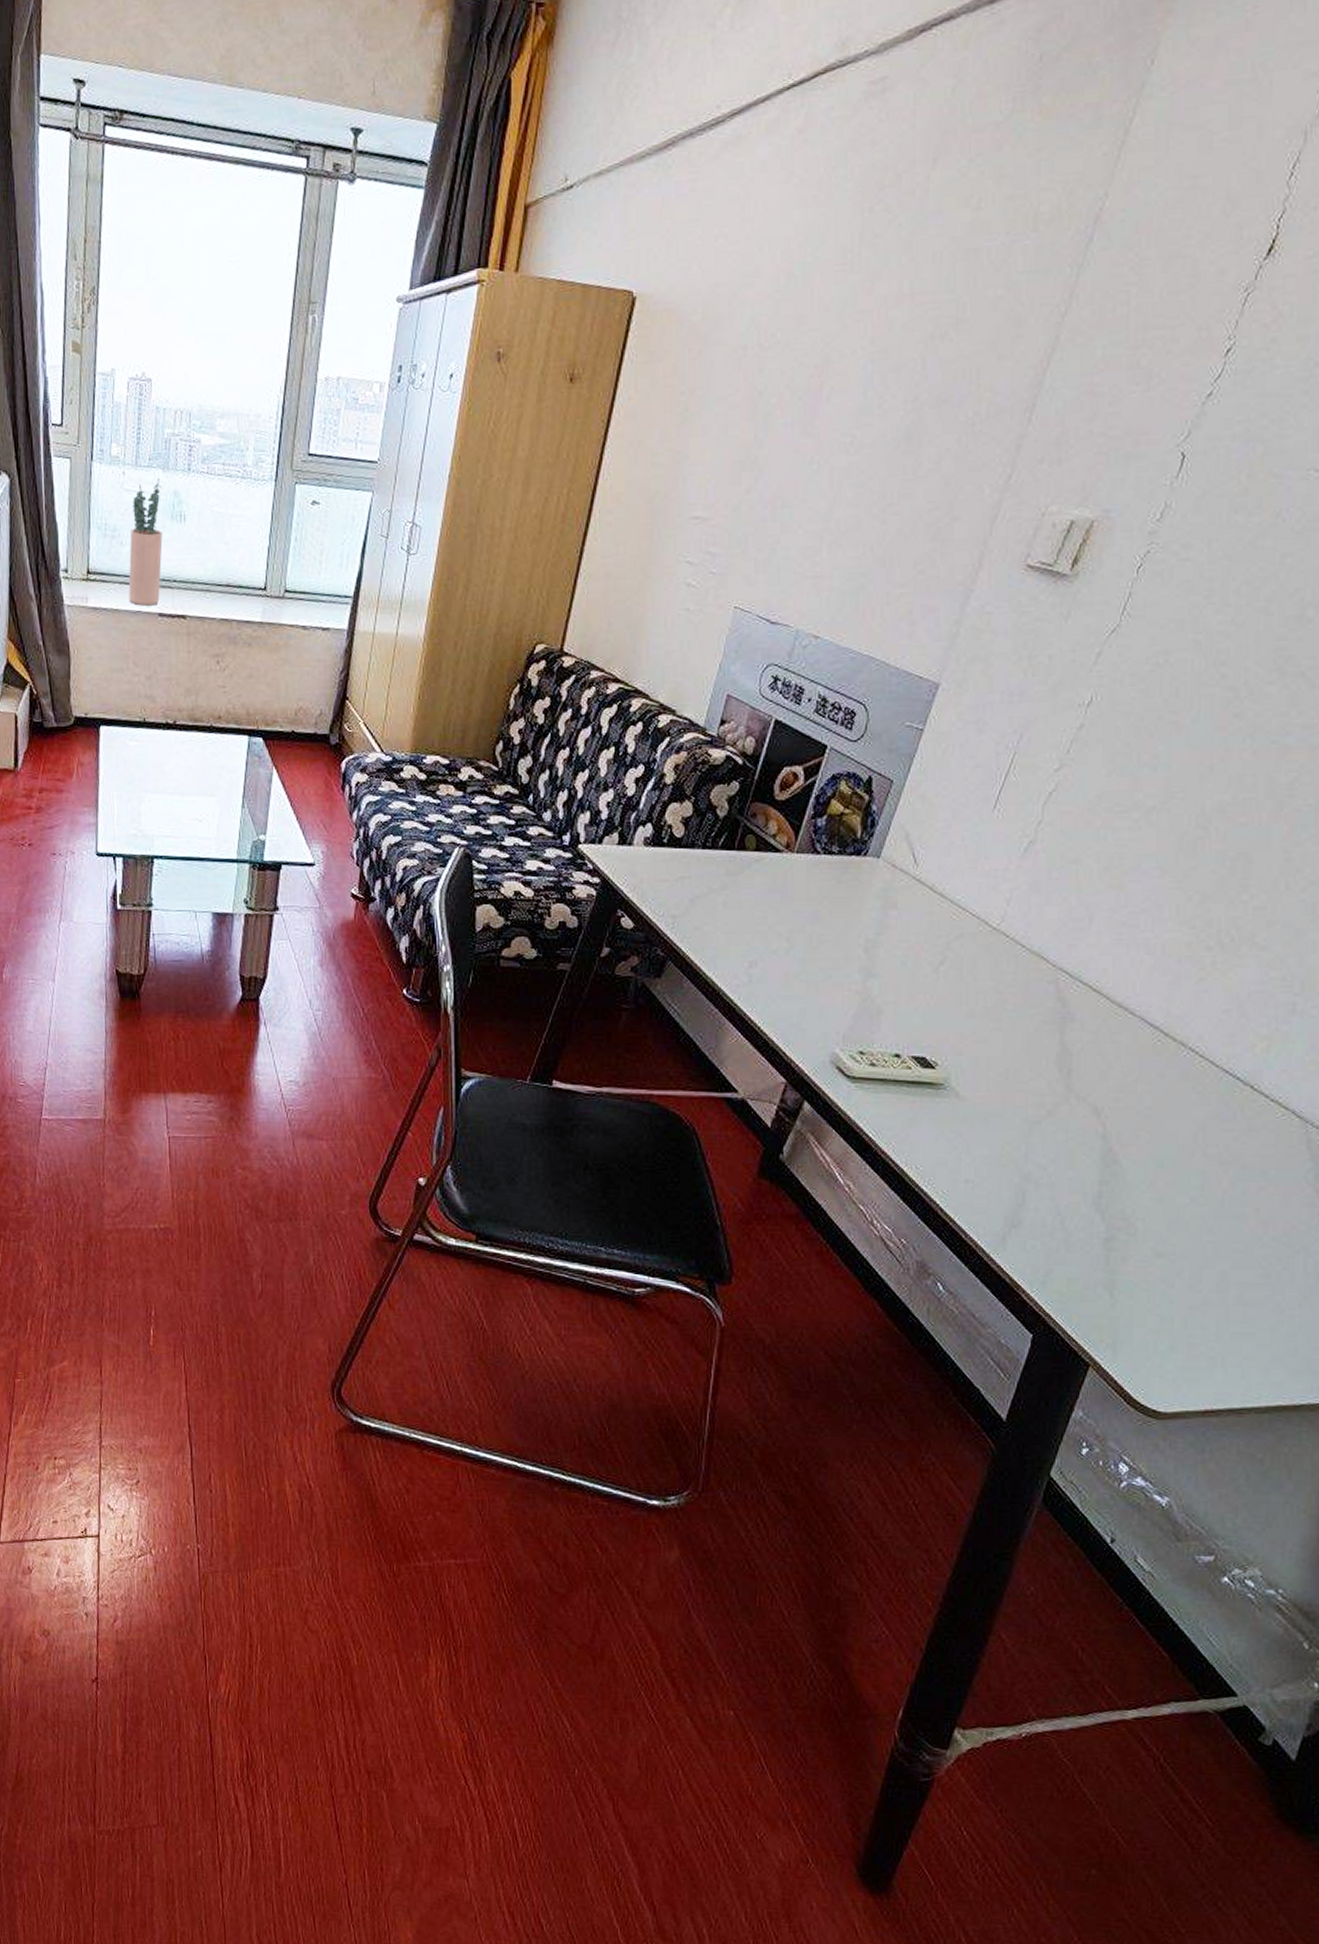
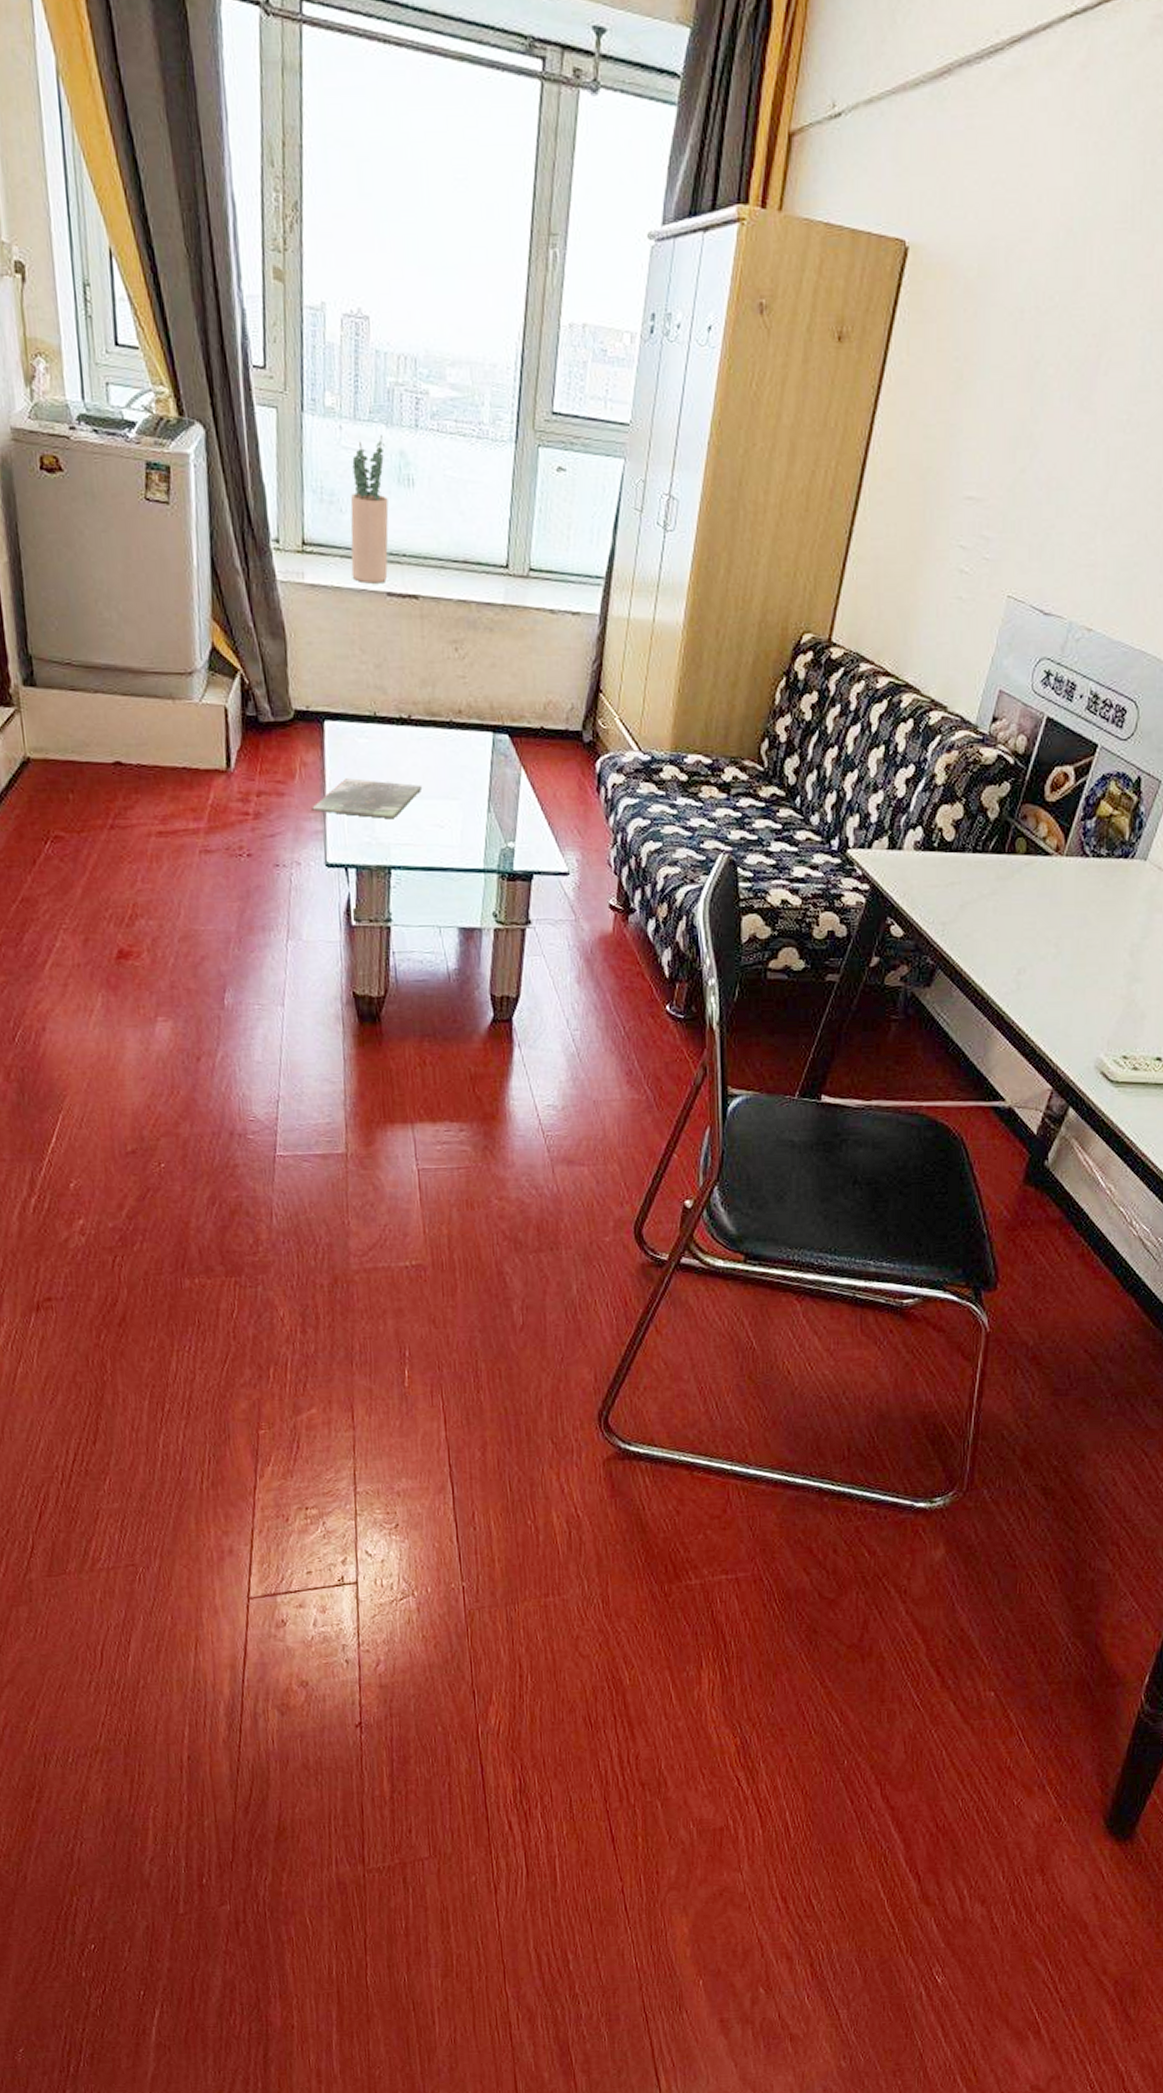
magazine: none [85,777,184,814] -> present [310,778,423,819]

